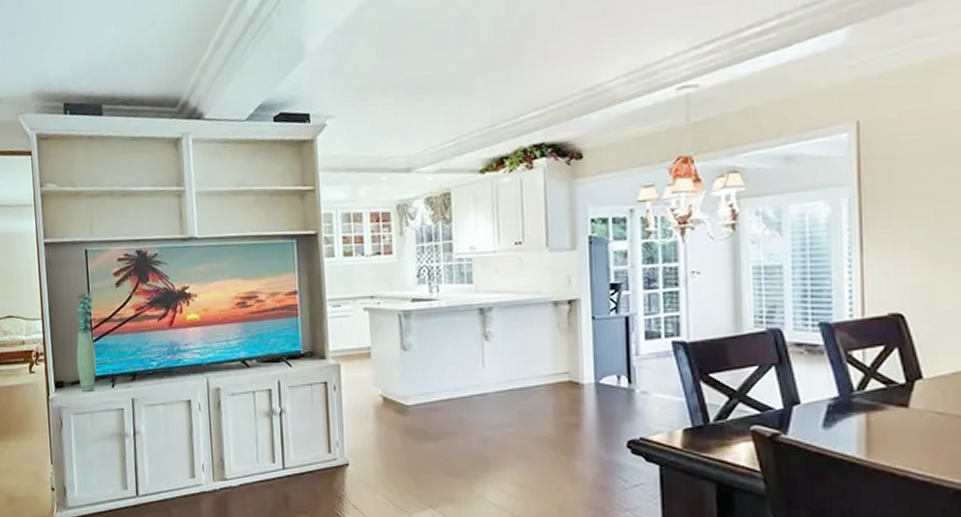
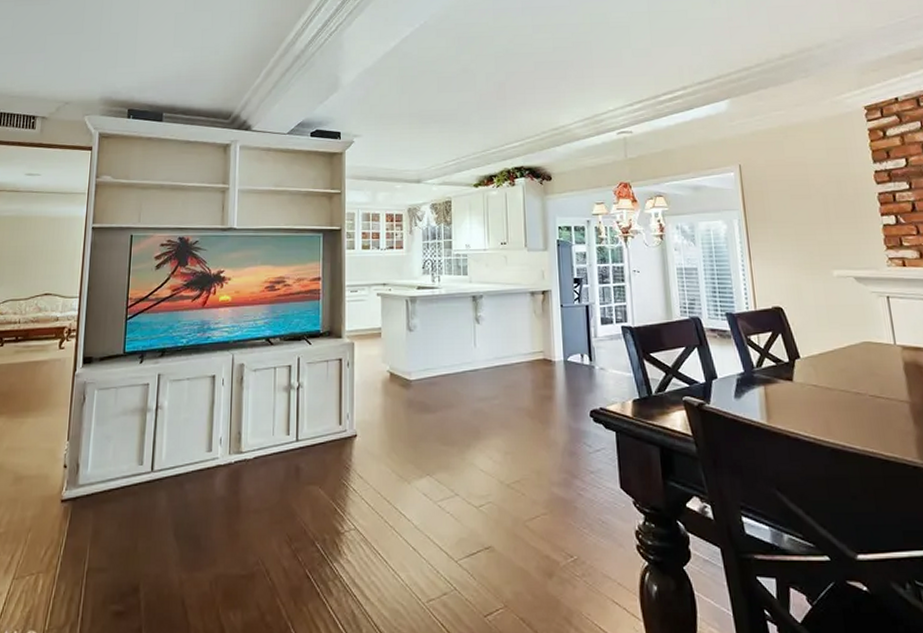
vase: present [76,290,96,391] -> none [107,271,134,367]

